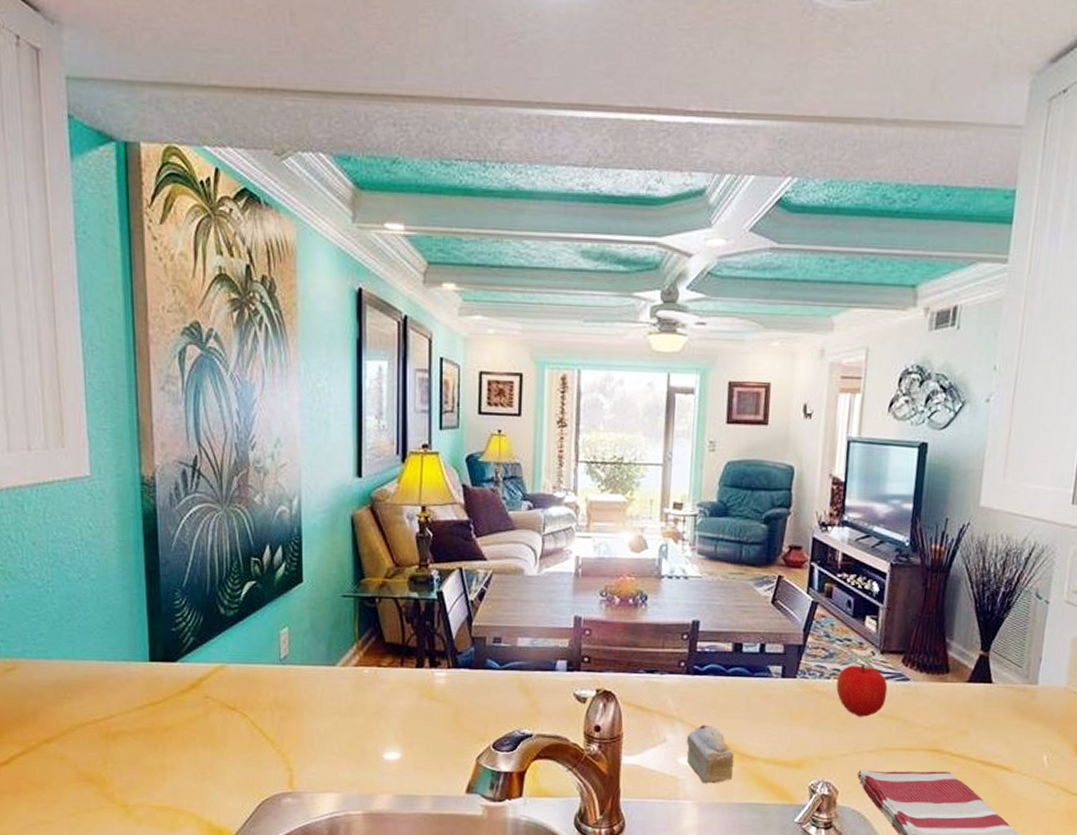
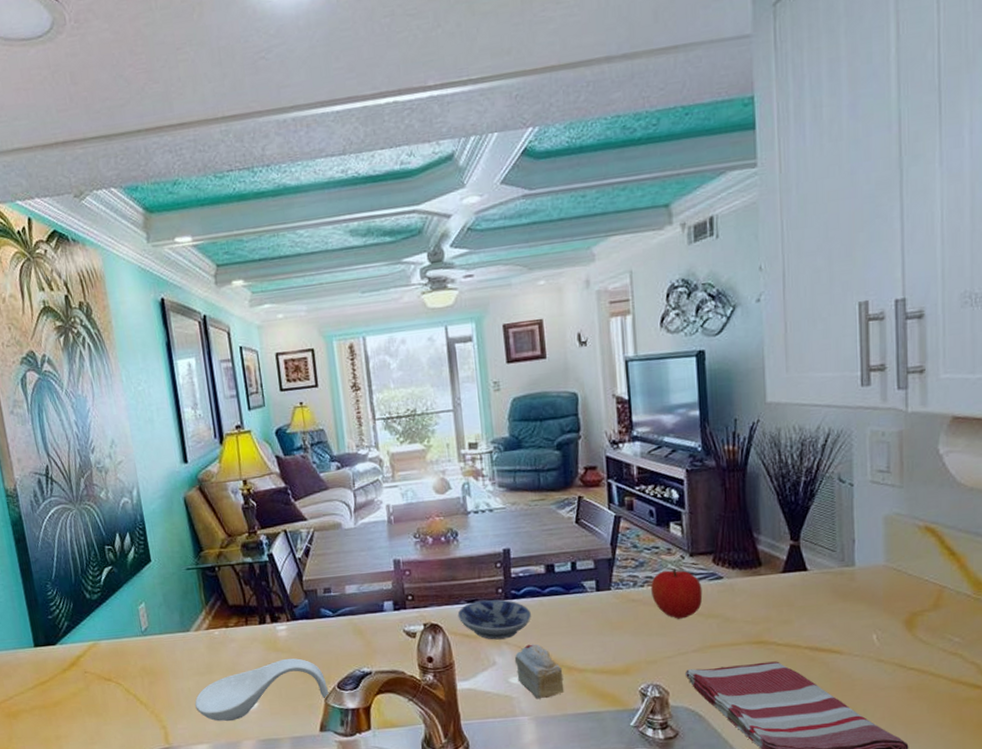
spoon rest: none [330,709,483,770] -> present [195,658,330,721]
bowl: none [634,672,711,716] -> present [457,599,531,640]

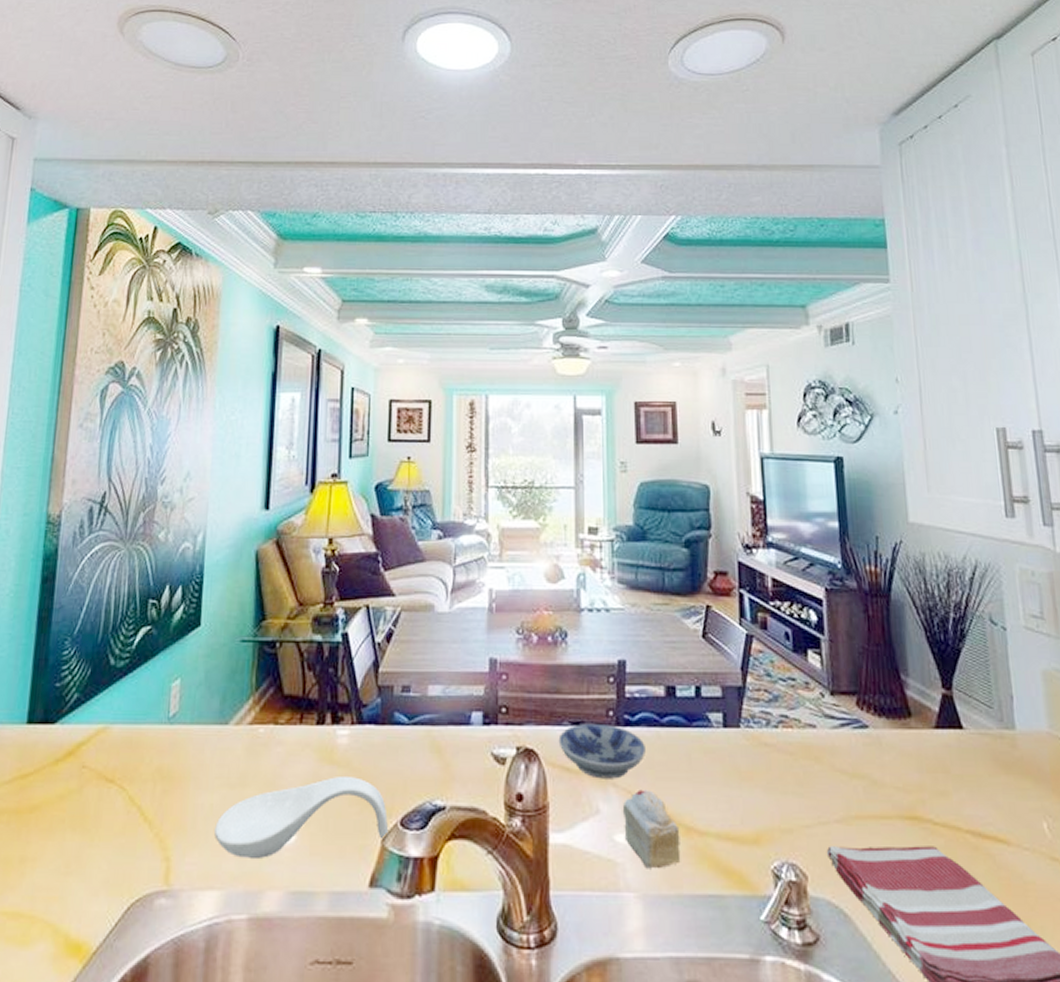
fruit: present [651,568,703,619] -> none [786,708,846,775]

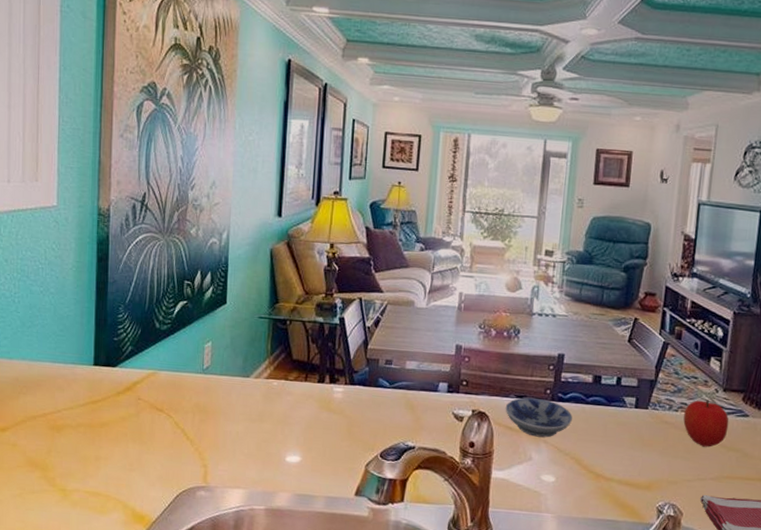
spoon rest: present [214,775,389,858] -> none [240,420,371,471]
cake slice: present [622,789,681,869] -> none [548,446,592,500]
fruit: none [786,708,846,775] -> present [683,400,729,447]

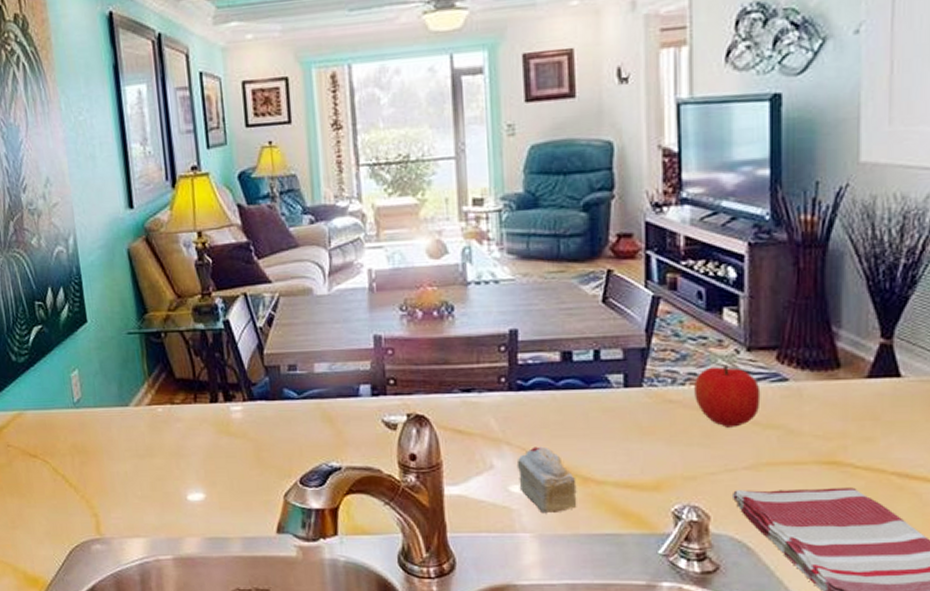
bowl: present [505,397,572,438] -> none [449,389,540,439]
cake slice: none [548,446,592,500] -> present [516,446,577,514]

